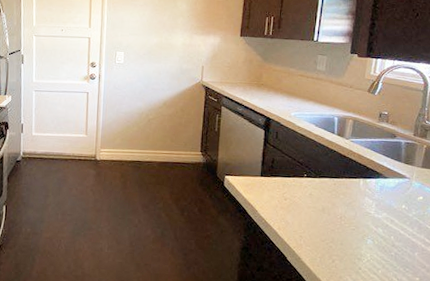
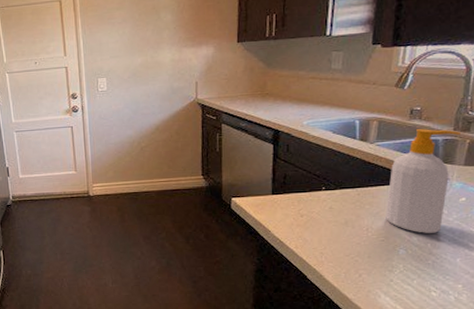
soap bottle: none [357,131,419,227] -> present [386,129,460,233]

